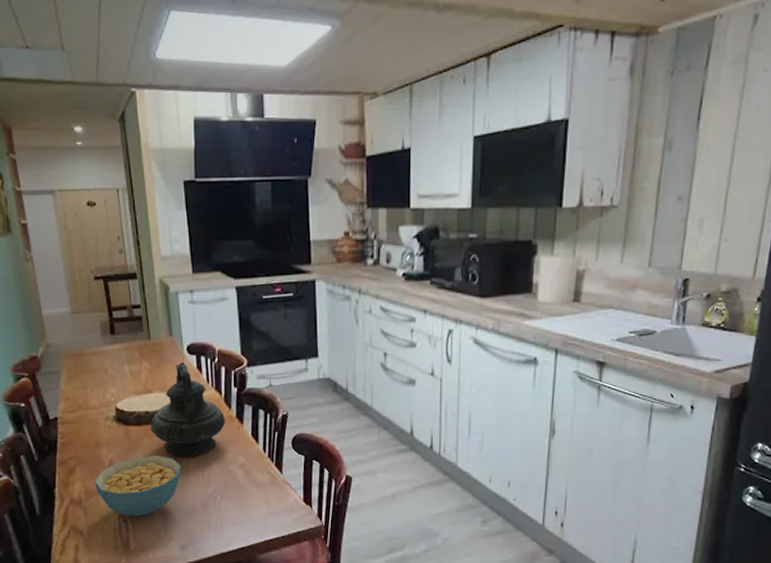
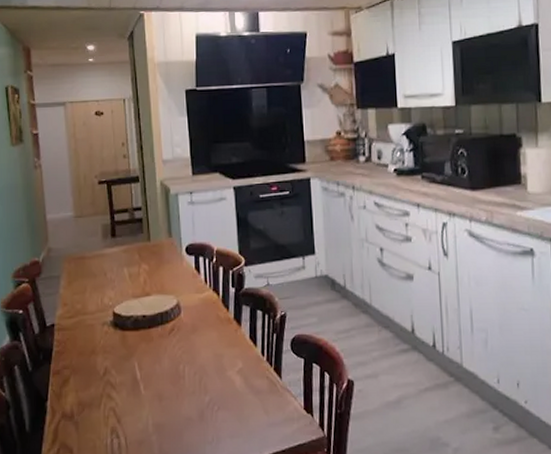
cereal bowl: present [95,456,181,516] -> none [88,362,177,430]
teapot: present [150,362,226,457] -> none [147,263,224,363]

